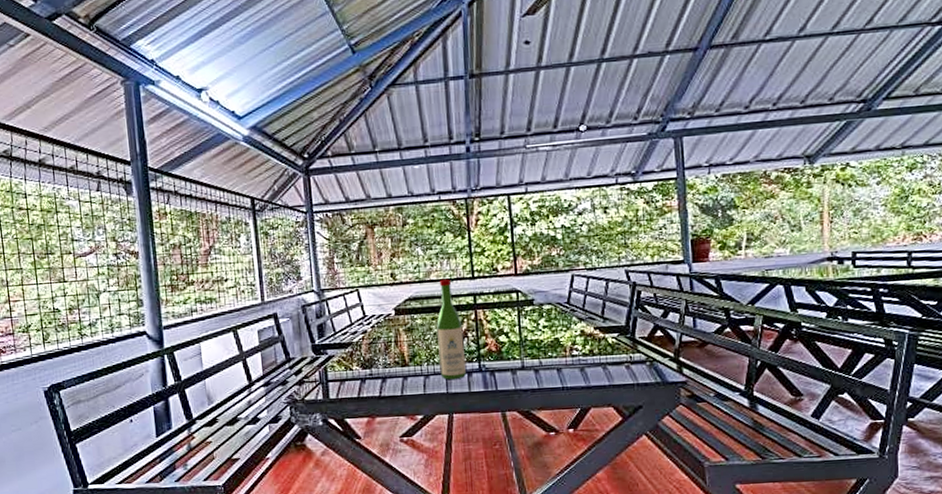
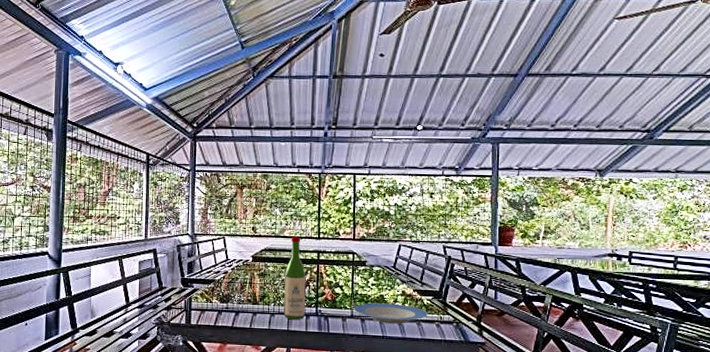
plate: none [524,346,615,372] -> present [354,303,428,325]

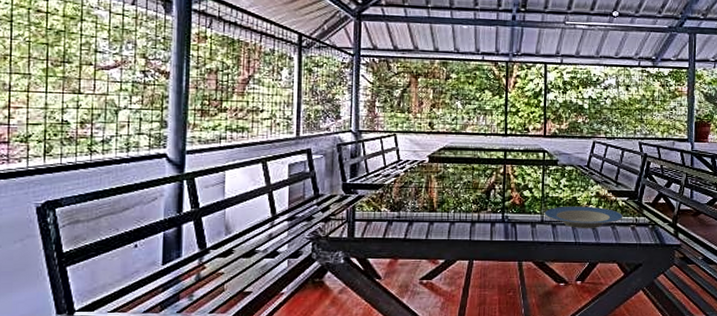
wine bottle: present [284,236,306,320] -> none [465,133,491,227]

